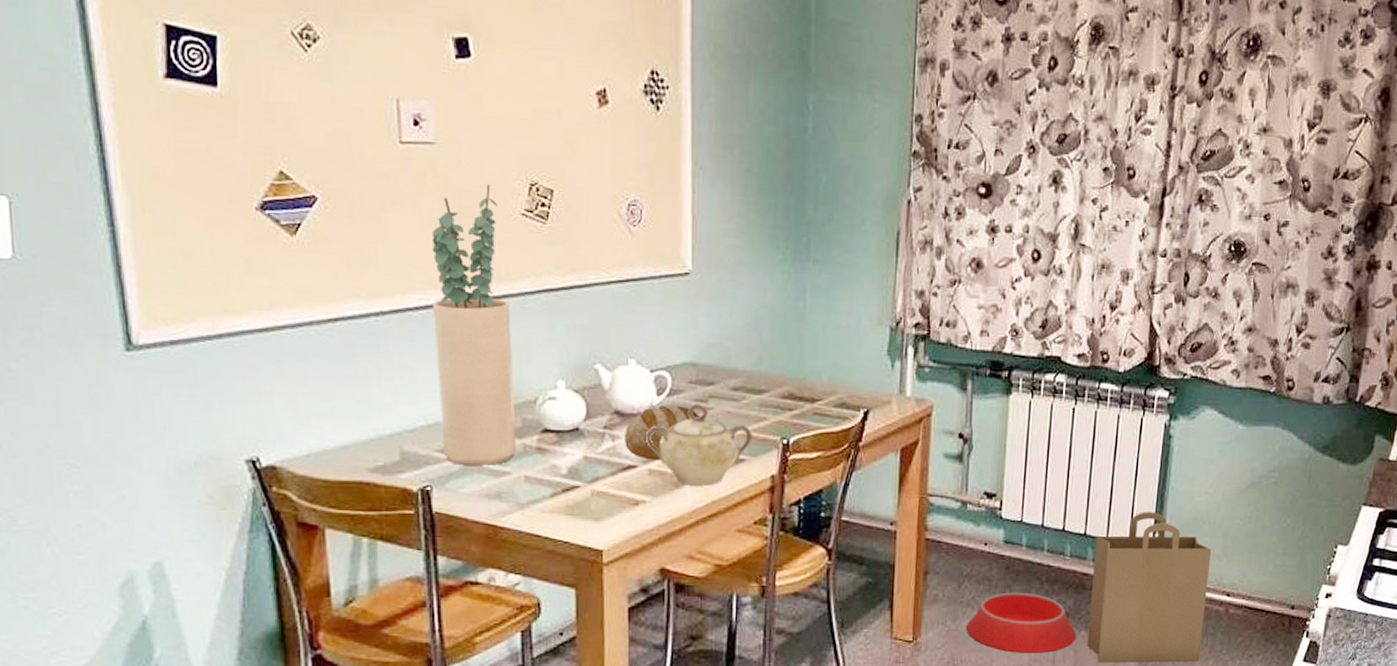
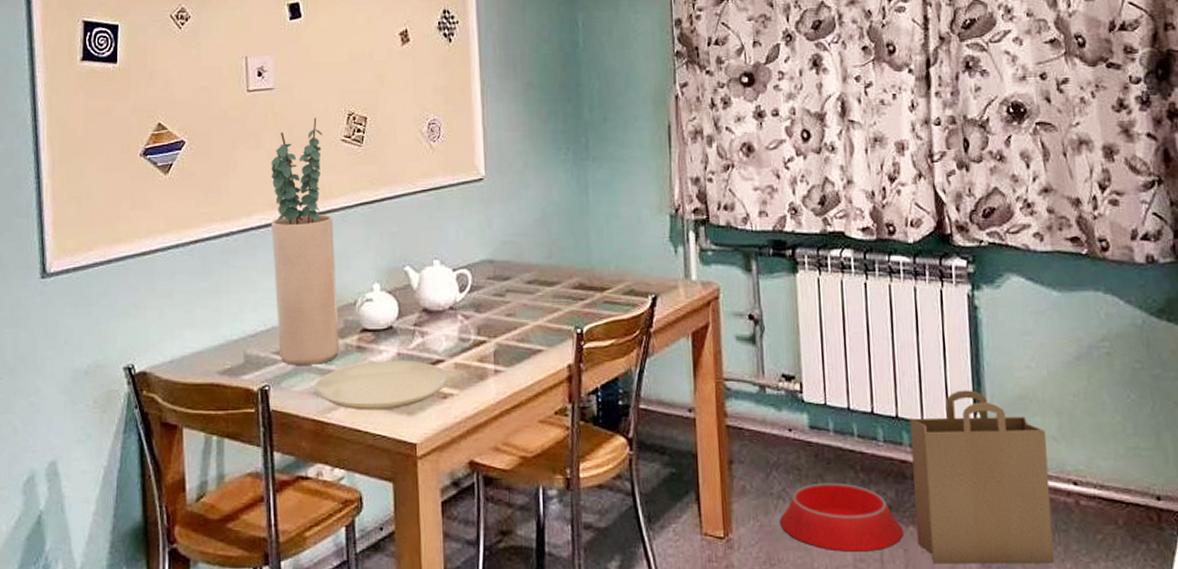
plate: none [486,464,641,515] -> present [315,360,449,410]
bread: present [623,404,700,460] -> none [431,300,499,354]
sugar bowl: present [645,404,753,486] -> none [450,298,548,378]

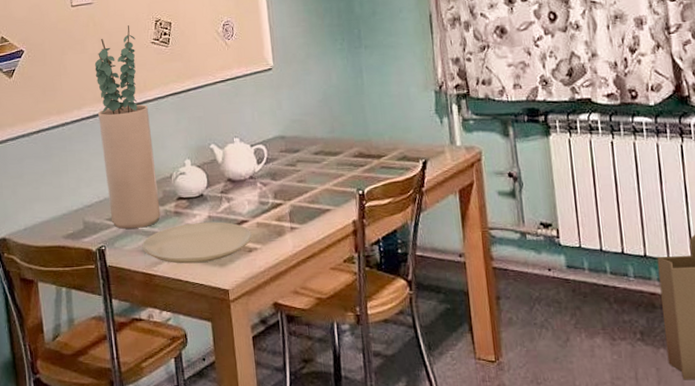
pet bowl: present [780,482,903,552] -> none [544,313,655,371]

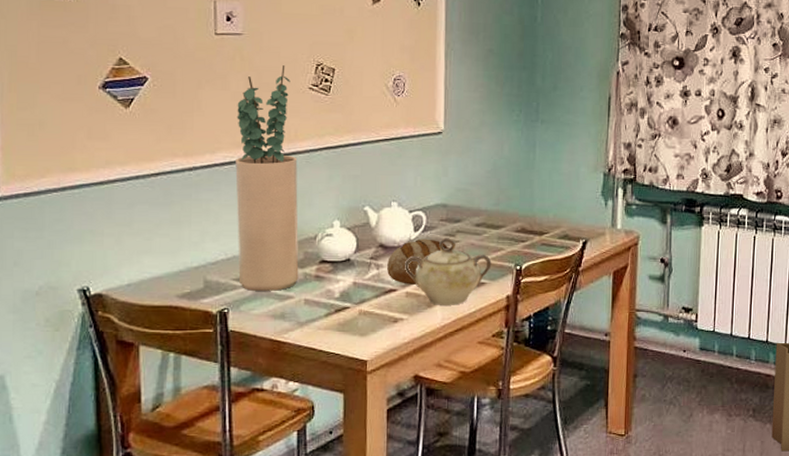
plate: present [142,222,253,264] -> none [273,289,400,332]
bread: none [236,170,292,215] -> present [386,238,449,285]
sugar bowl: none [252,168,334,234] -> present [404,238,492,305]

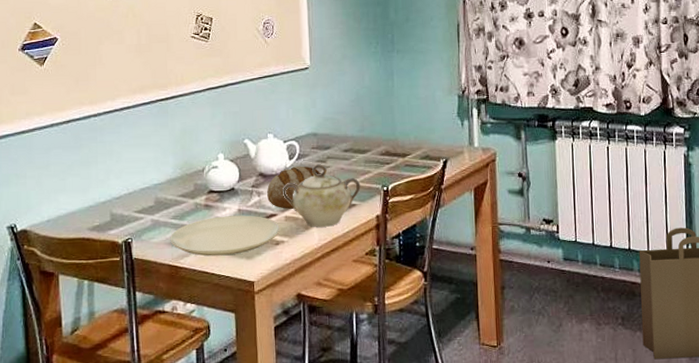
vase: present [235,65,299,291] -> none [131,18,191,221]
plate: none [273,289,400,332] -> present [170,215,281,256]

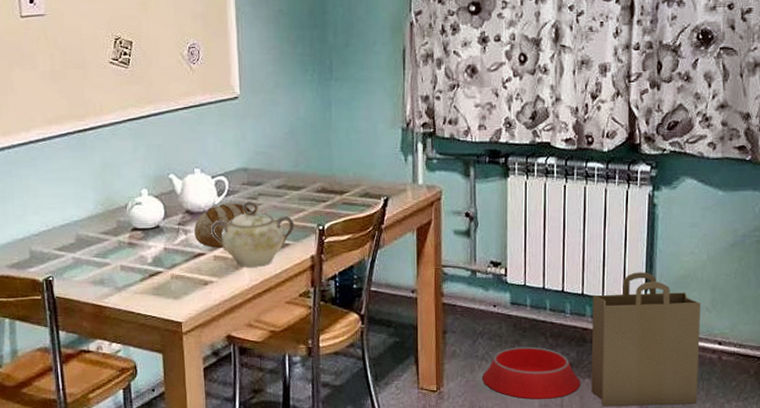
plate: present [170,215,281,256] -> none [93,254,209,296]
pet bowl: none [540,301,632,353] -> present [482,346,580,399]

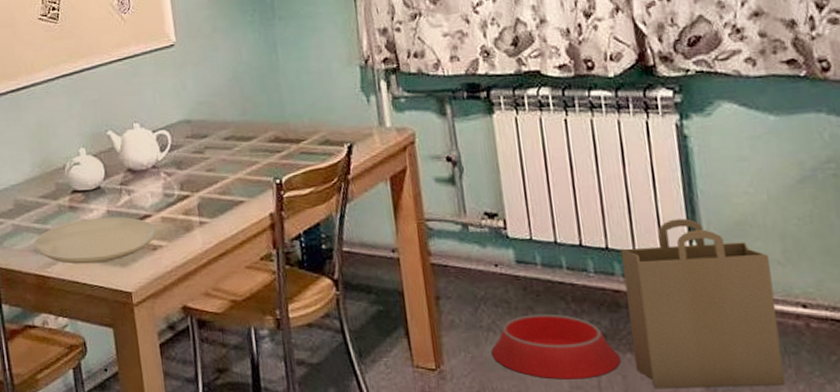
plate: none [93,254,209,296] -> present [34,217,157,264]
bread: present [193,203,252,248] -> none [137,158,199,209]
sugar bowl: present [210,201,295,267] -> none [155,155,248,229]

